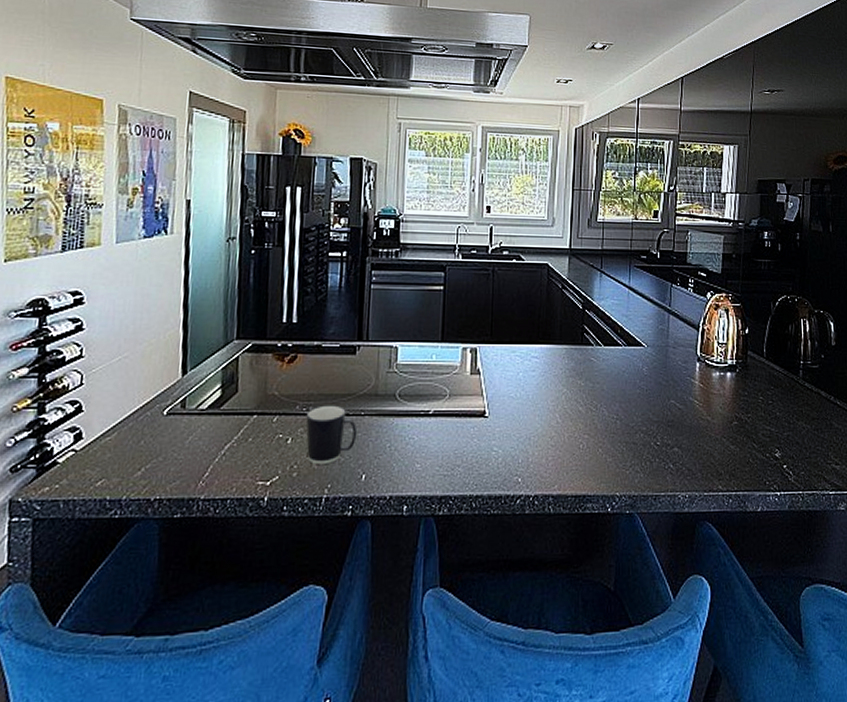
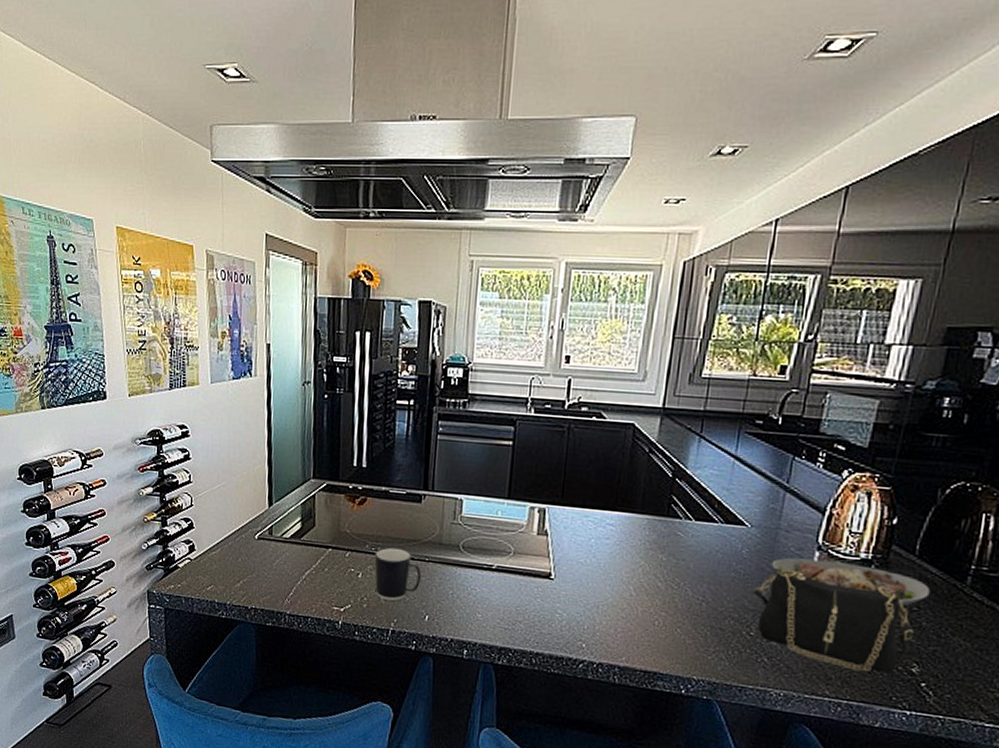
handbag: none [655,380,773,464] -> present [753,567,915,674]
salad: none [666,370,778,402] -> present [771,557,931,607]

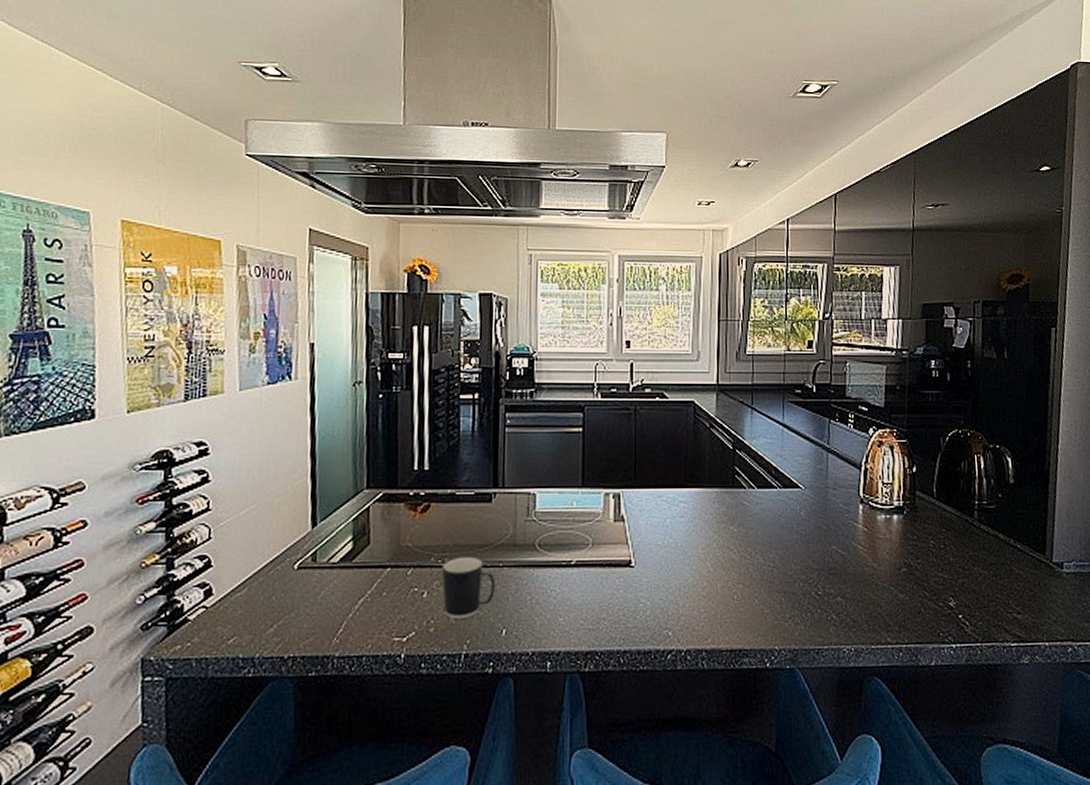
handbag: present [753,567,915,674] -> none [815,524,946,614]
salad: present [771,557,931,607] -> none [826,512,951,546]

